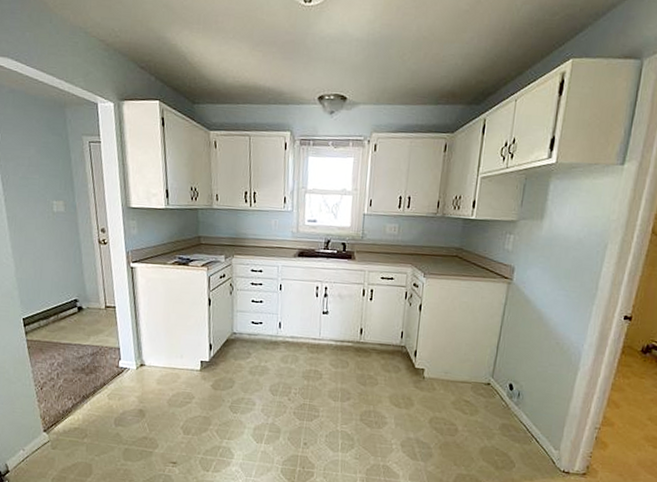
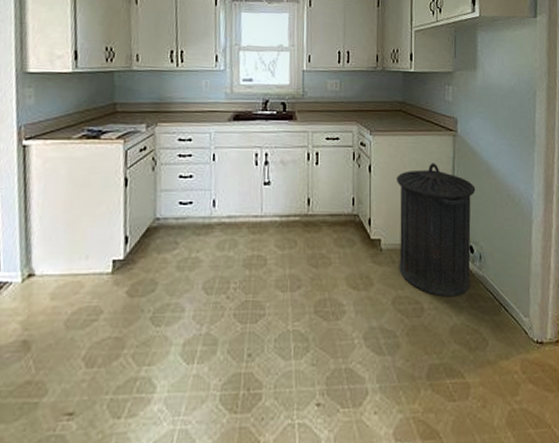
trash can: none [438,307,524,424] -> present [397,163,476,296]

